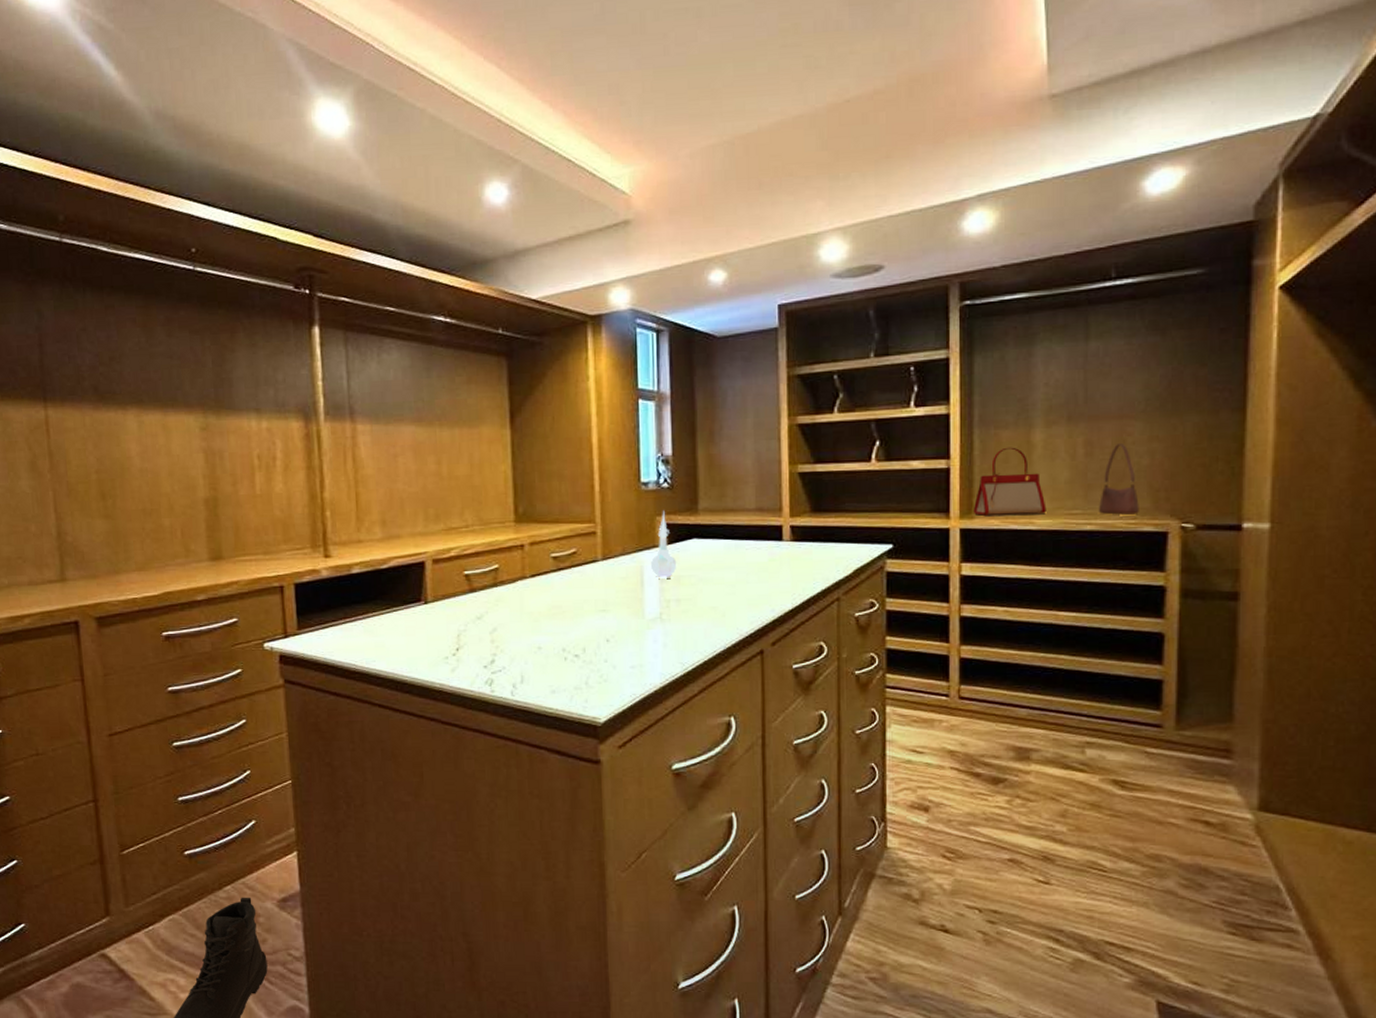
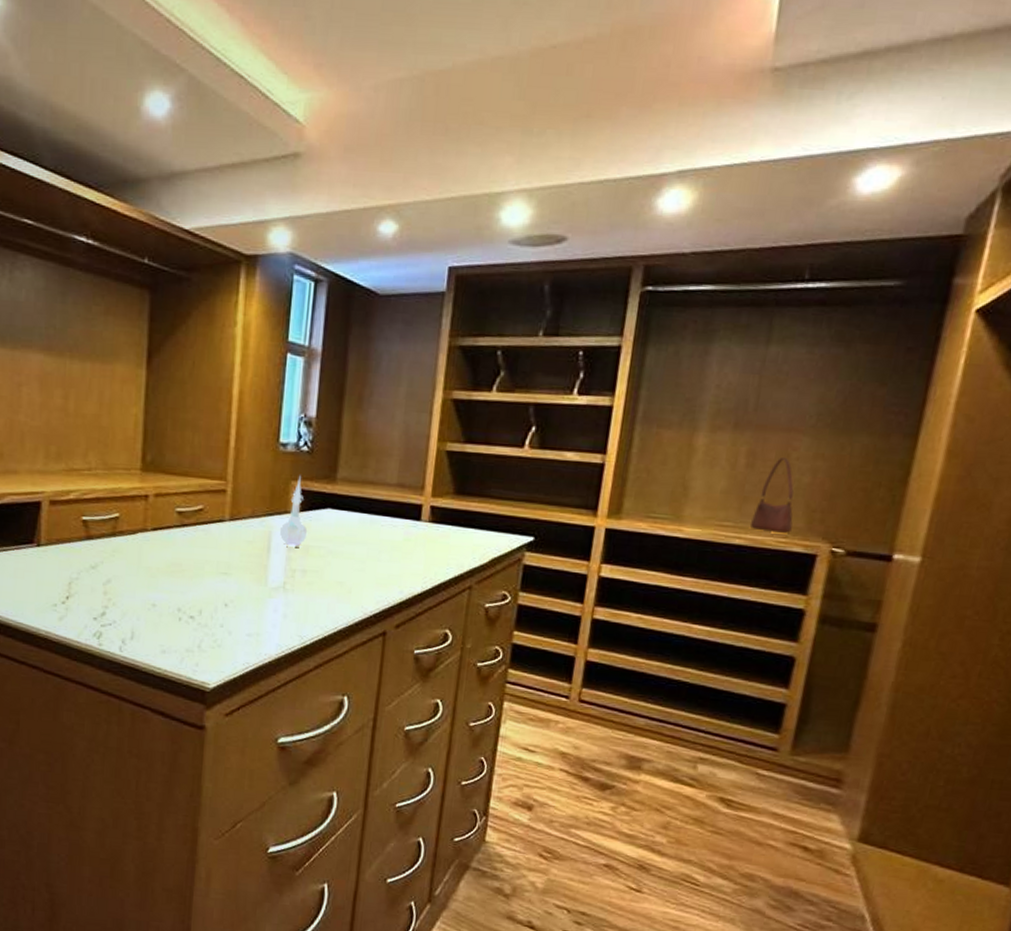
handbag: present [973,447,1047,516] -> none [621,448,698,523]

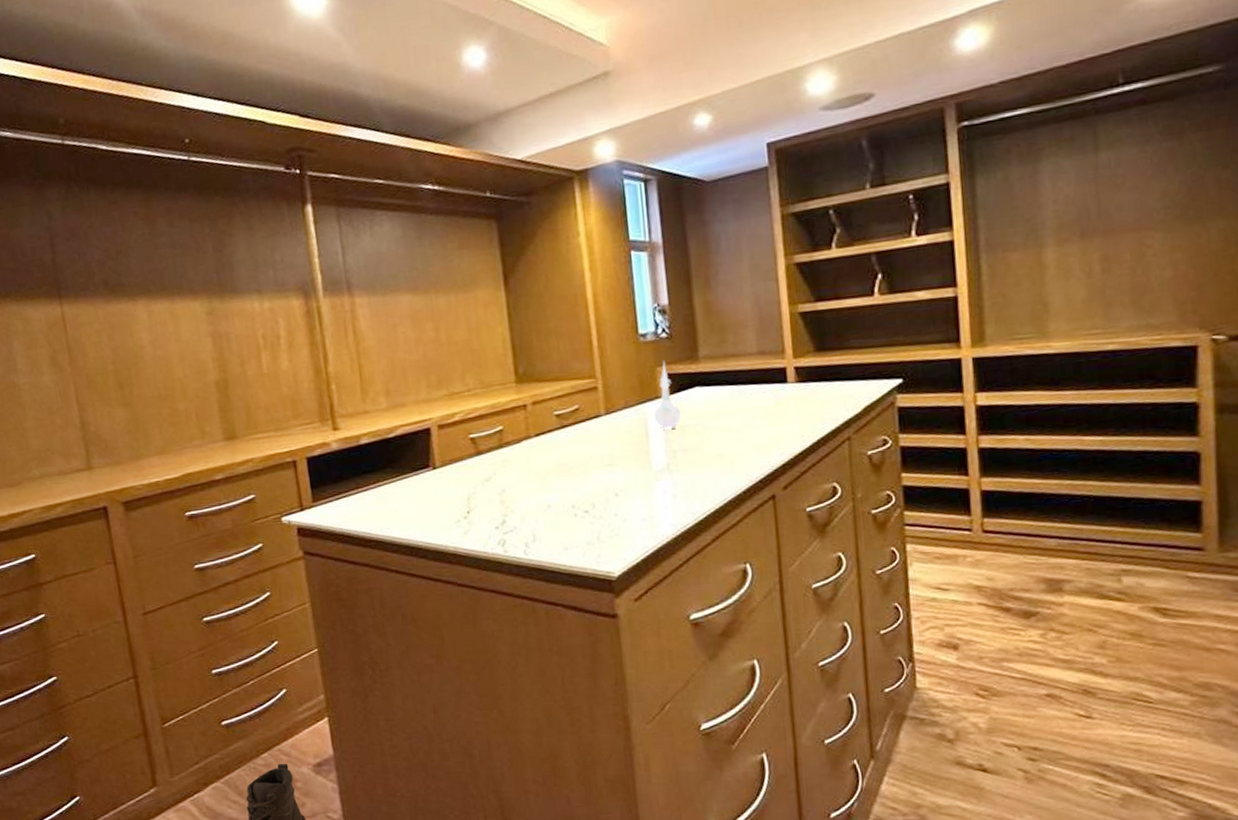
shoulder bag: present [749,458,794,533] -> none [1119,257,1165,333]

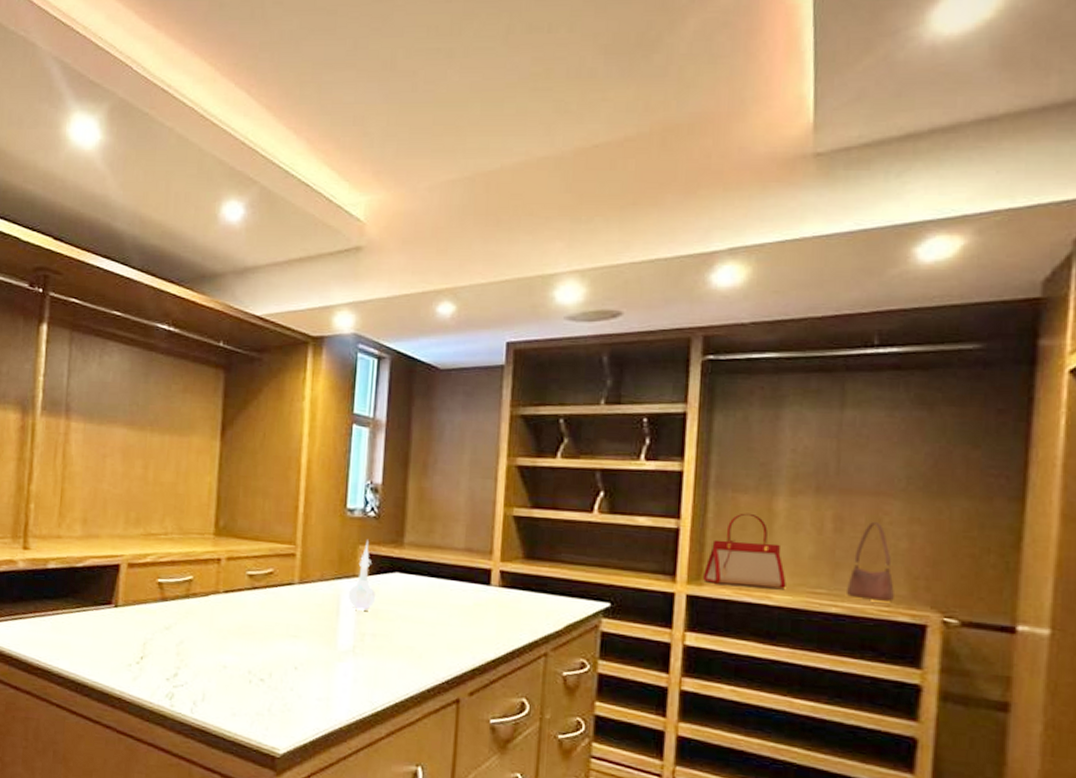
handbag: none [985,269,1064,343] -> present [702,513,786,590]
shoulder bag: none [1119,257,1165,333] -> present [845,522,894,602]

